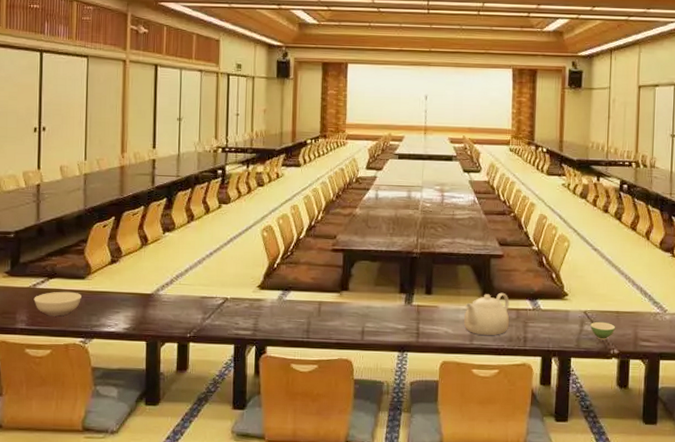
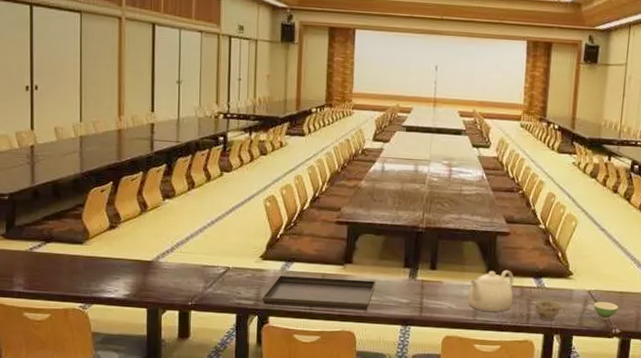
bowl: present [34,291,81,316] -> none [31,256,80,281]
serving tray: none [260,305,373,338] -> present [262,276,377,311]
teacup: none [530,321,564,343] -> present [534,299,567,321]

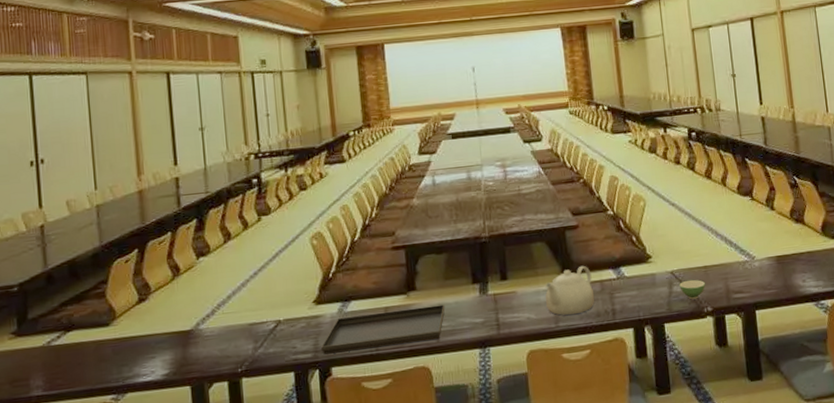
teacup: present [534,299,567,321] -> none [617,289,653,313]

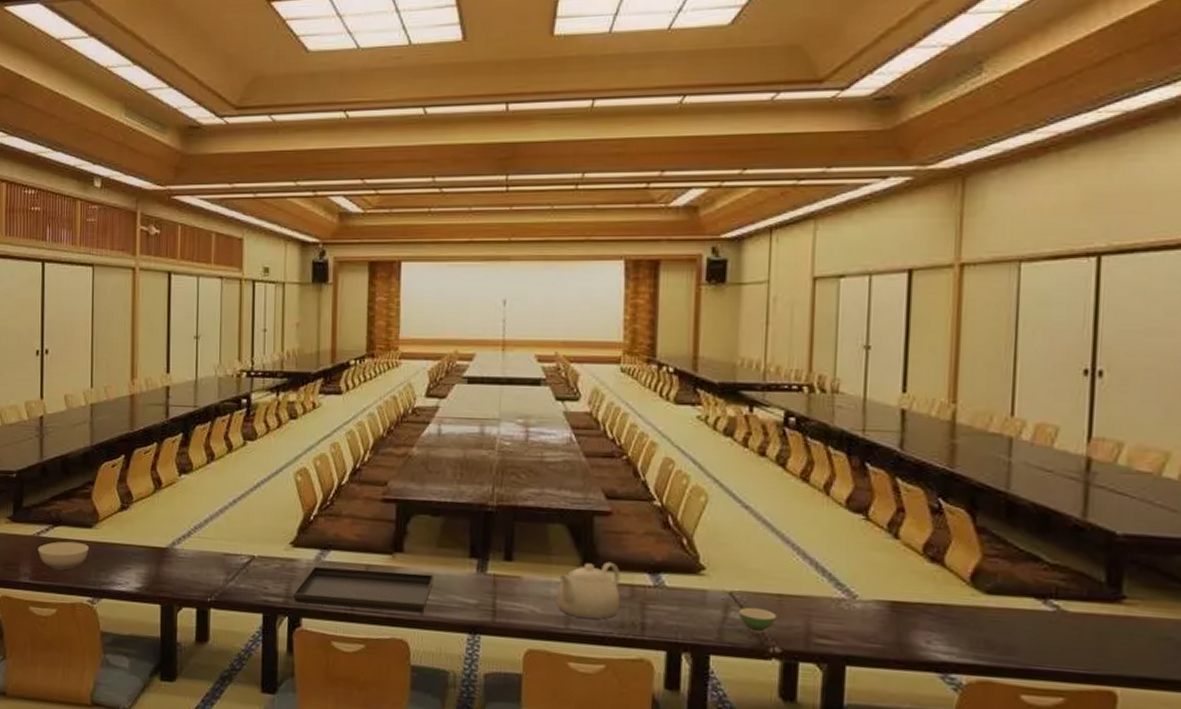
bowl: none [49,342,108,376] -> present [38,541,89,571]

